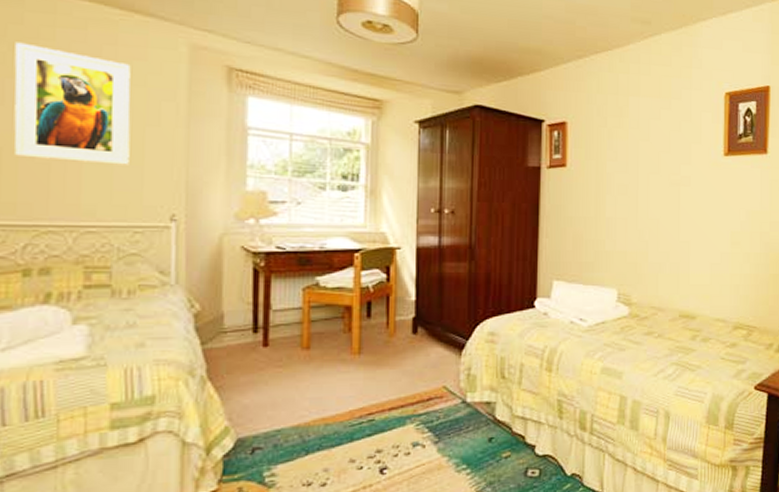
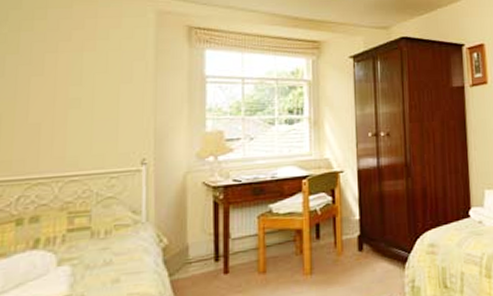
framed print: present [14,42,131,165] -> none [11,24,108,121]

